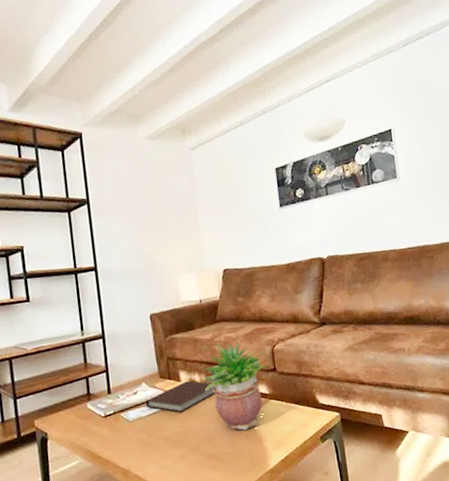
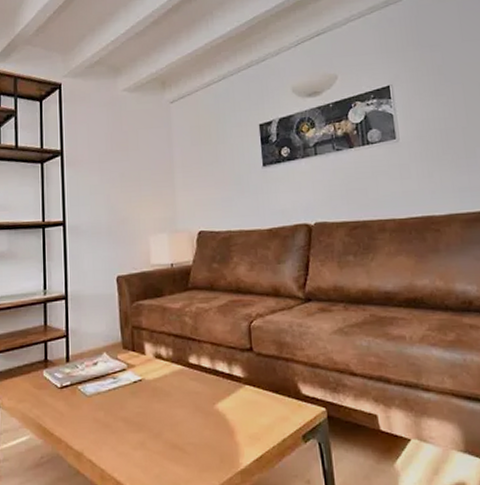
notebook: present [145,381,215,413] -> none [105,355,182,391]
potted plant: present [201,341,267,431] -> none [167,313,242,419]

